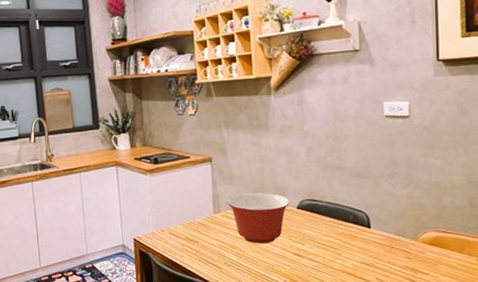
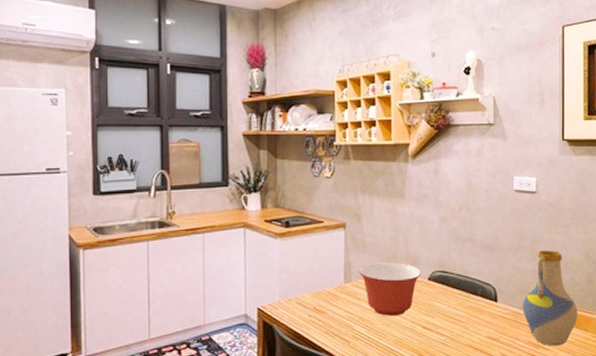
vase: none [398,175,460,271] -> present [523,251,578,346]

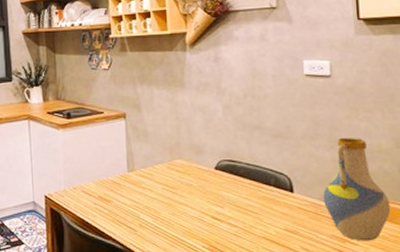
mixing bowl: present [358,262,421,316] -> none [141,151,207,205]

